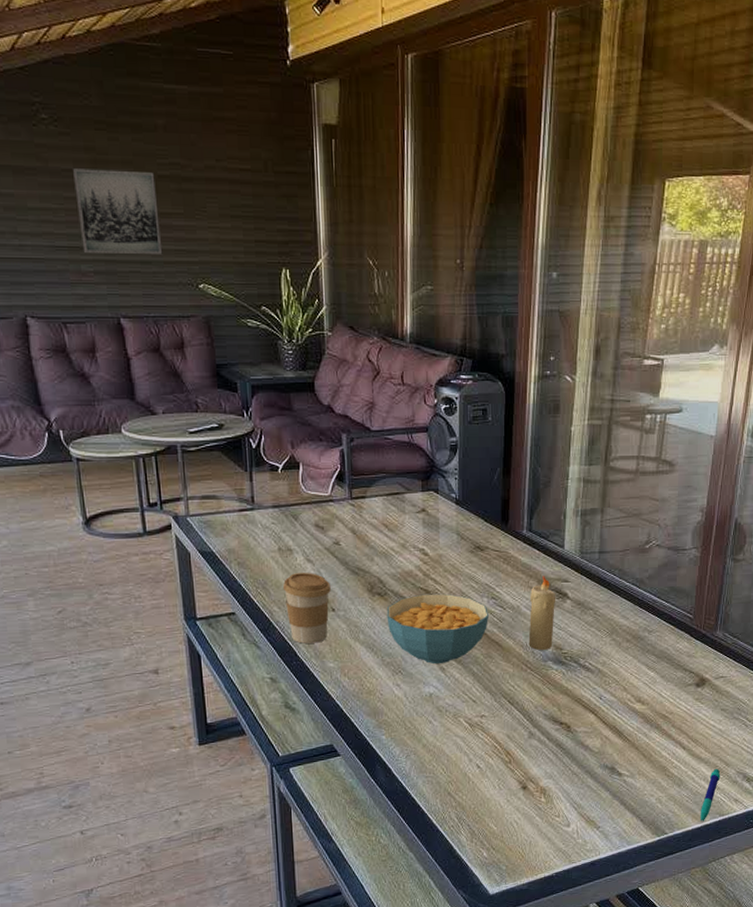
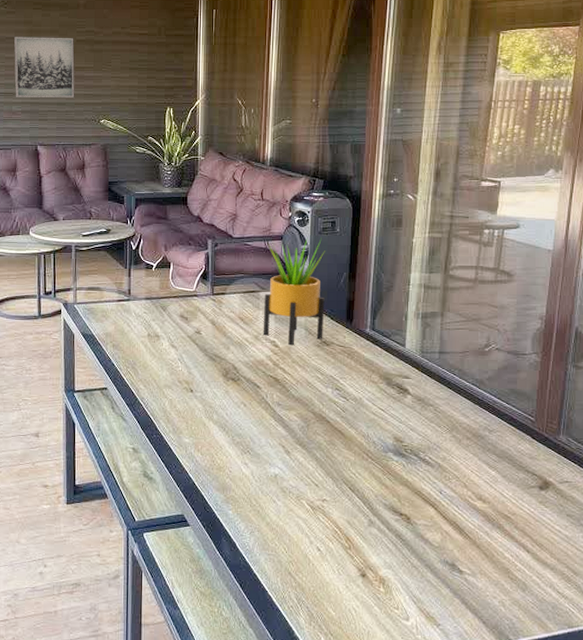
coffee cup: present [282,572,331,644] -> none [149,355,190,420]
cereal bowl: present [386,593,488,665] -> none [238,381,332,448]
potted plant: none [410,430,478,553] -> present [263,239,325,346]
candle: present [528,576,556,650] -> none [370,371,397,441]
pen: present [701,768,721,823] -> none [548,576,568,633]

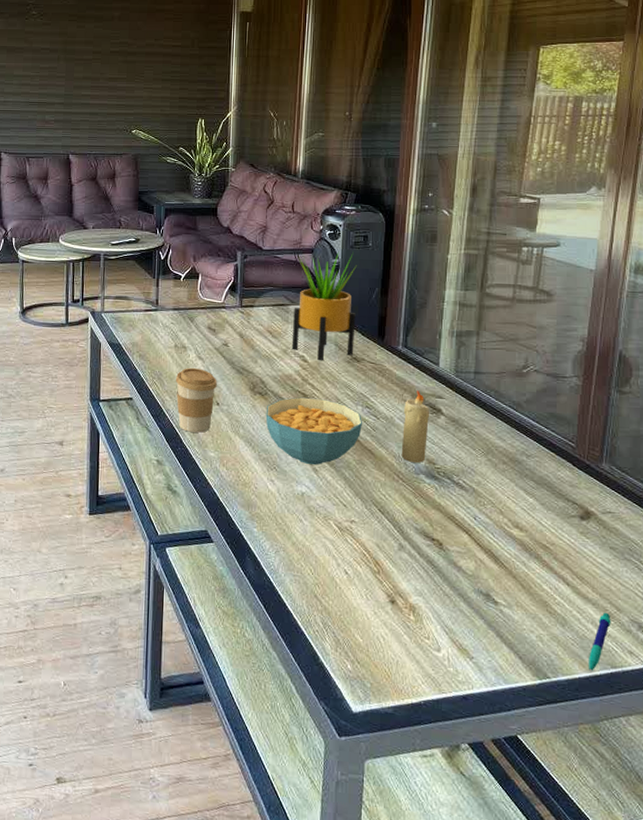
wall art: present [14,37,75,97] -> none [48,48,108,108]
coffee cup: none [149,355,190,420] -> present [175,367,217,433]
cereal bowl: none [238,381,332,448] -> present [265,397,362,465]
candle: none [370,371,397,441] -> present [401,390,430,463]
pen: none [548,576,568,633] -> present [589,612,611,672]

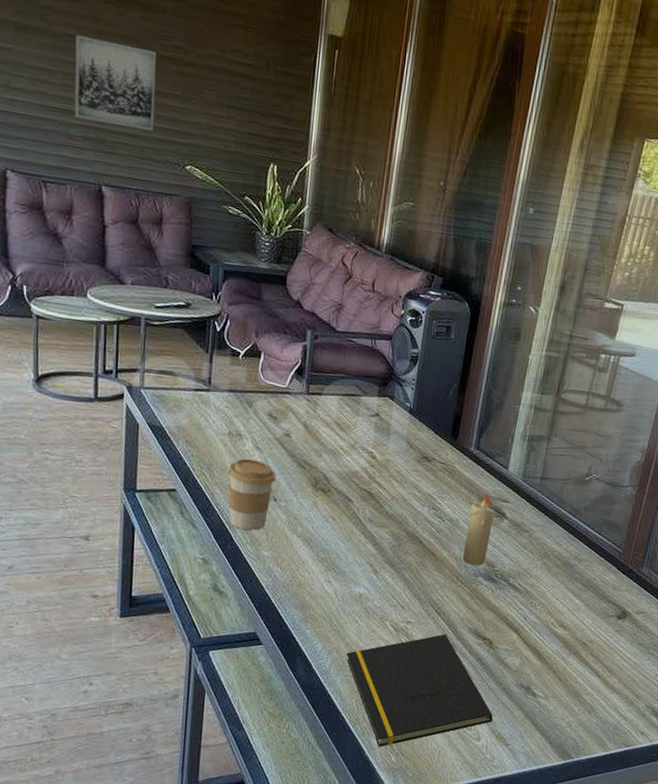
wall art: none [48,48,108,108] -> present [74,35,157,131]
cereal bowl: present [265,397,362,465] -> none [327,495,427,567]
potted plant: present [291,253,357,361] -> none [360,342,437,459]
notepad: none [293,534,452,653] -> present [346,634,493,747]
pen: present [589,612,611,672] -> none [606,700,631,751]

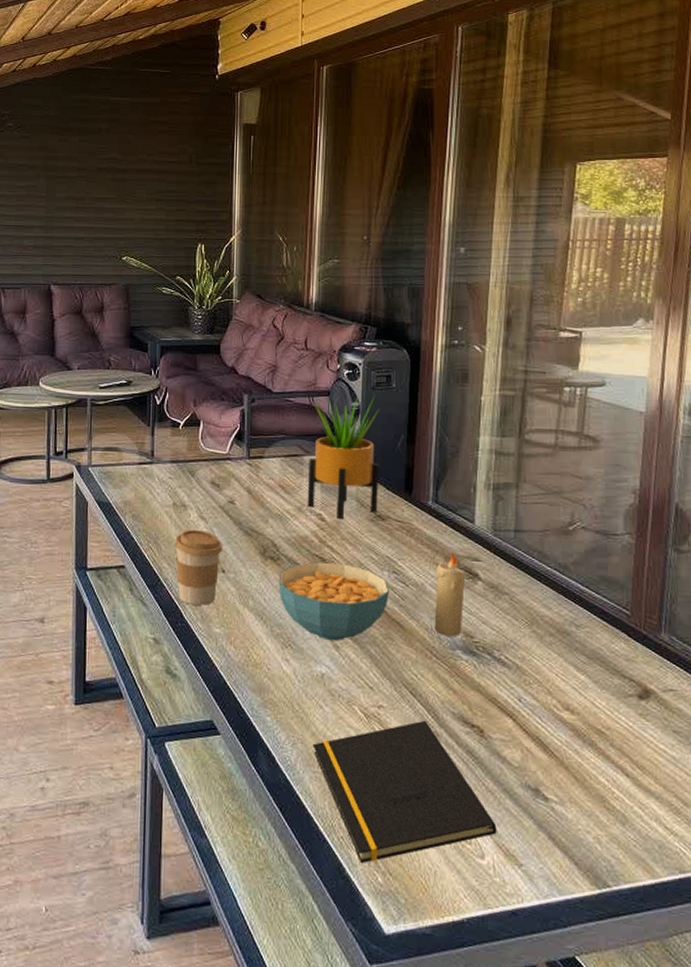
wall art: present [74,35,157,131] -> none [27,164,95,231]
cereal bowl: none [327,495,427,567] -> present [278,562,389,641]
potted plant: none [360,342,437,459] -> present [307,395,379,520]

